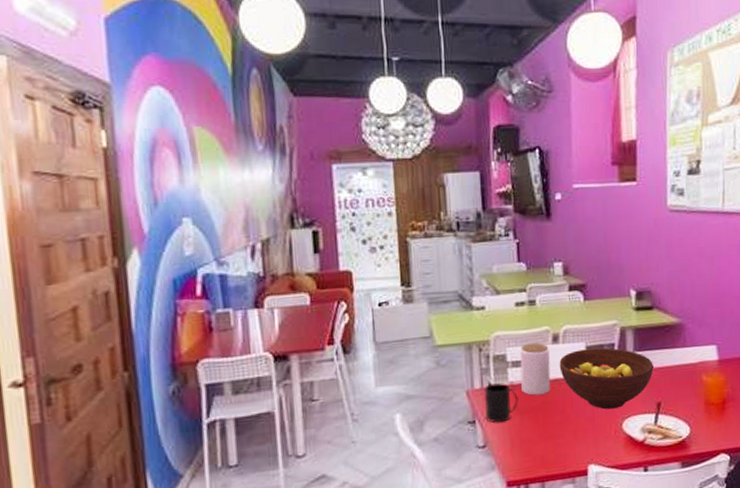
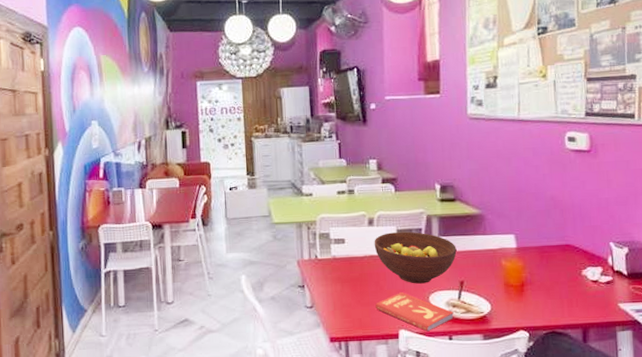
mug: present [484,383,518,423] -> none [312,256,340,289]
jar: present [519,343,551,396] -> none [341,225,367,268]
book: none [560,419,650,464] -> present [375,291,454,332]

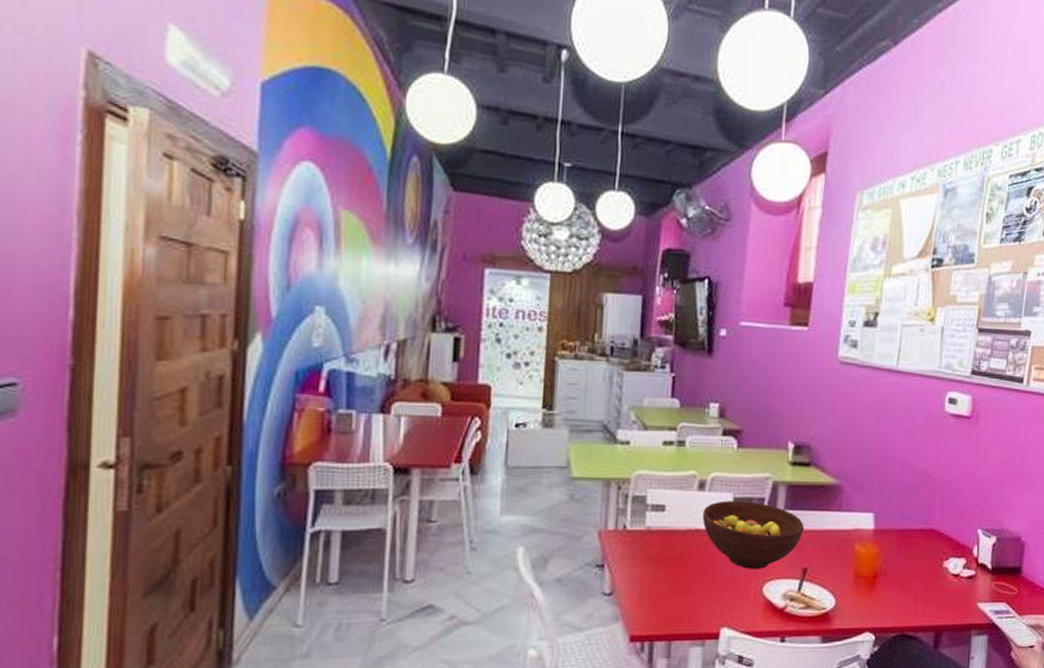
book: present [375,291,454,332] -> none [694,578,790,631]

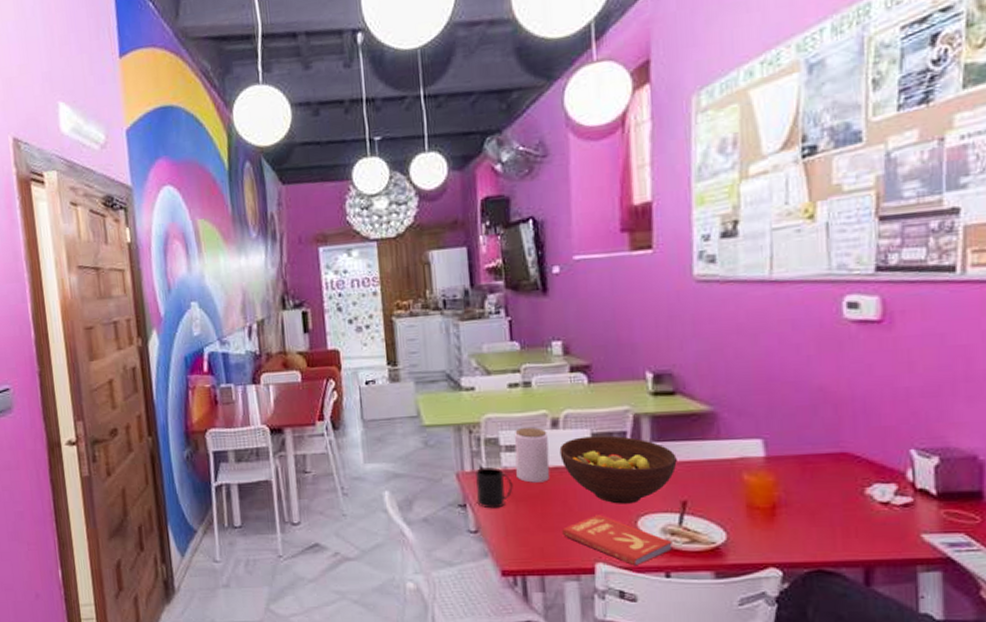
mug: none [615,527,654,570] -> present [475,467,513,509]
jar: none [659,488,694,545] -> present [514,427,550,483]
book: none [694,578,790,631] -> present [562,514,673,566]

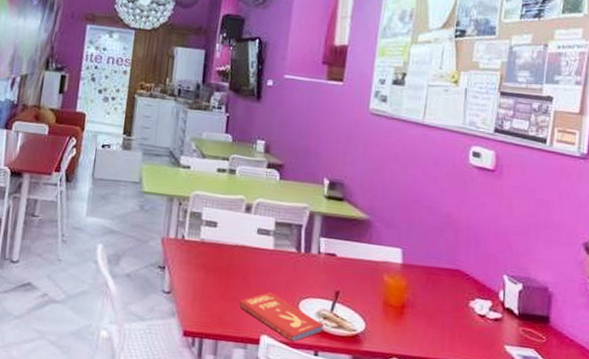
mug: present [475,467,513,509] -> none [174,236,207,275]
jar: present [514,427,550,483] -> none [211,208,241,258]
fruit bowl: present [559,435,677,504] -> none [248,223,337,287]

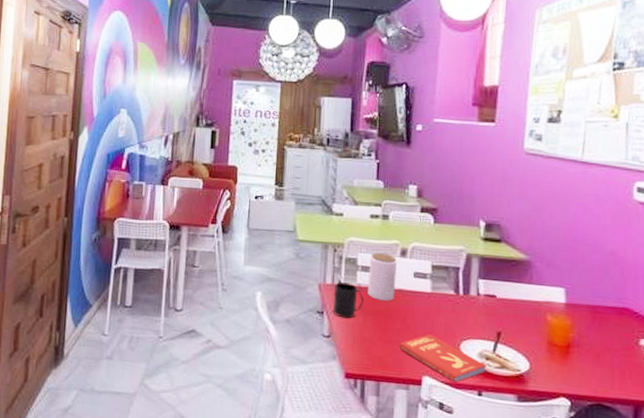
mug: none [174,236,207,275] -> present [332,282,364,319]
jar: none [211,208,241,258] -> present [368,253,397,301]

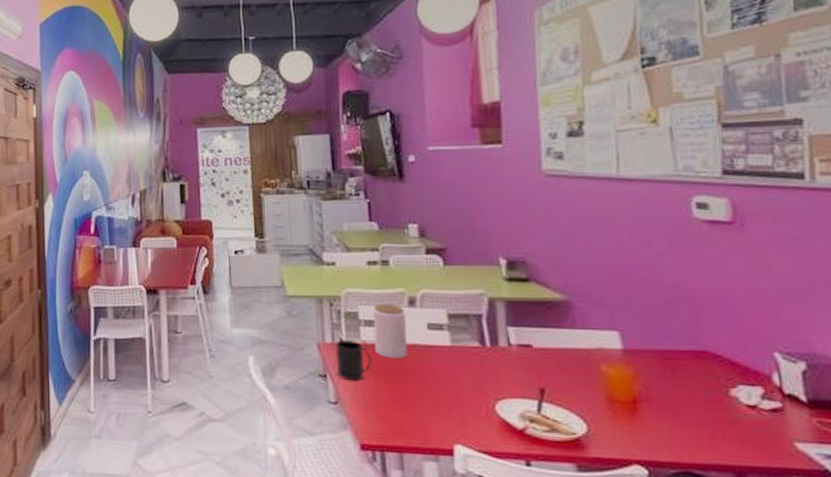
book: present [399,334,486,383] -> none [420,394,532,451]

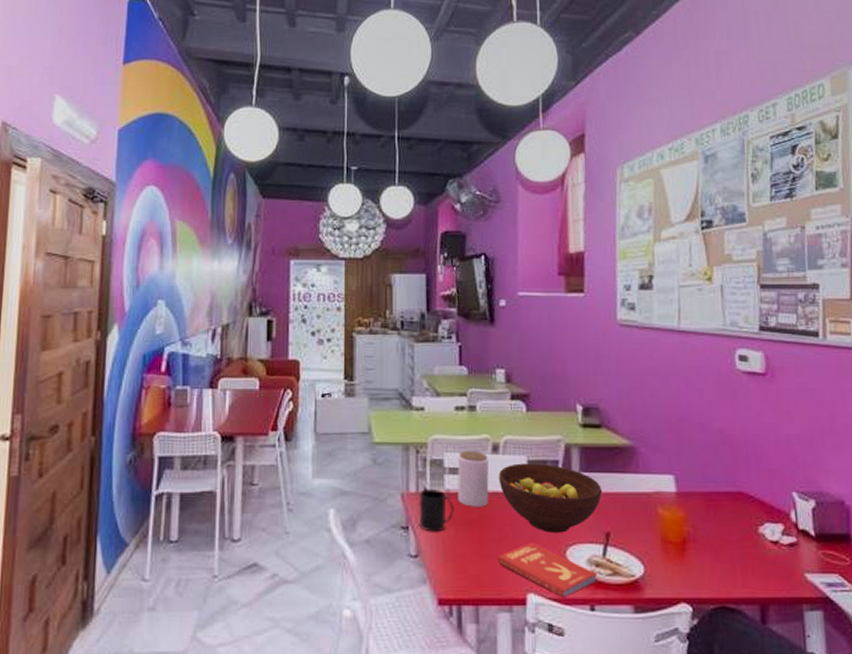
fruit bowl: none [416,317,533,387] -> present [498,463,602,533]
book: none [420,394,532,451] -> present [498,542,597,598]

